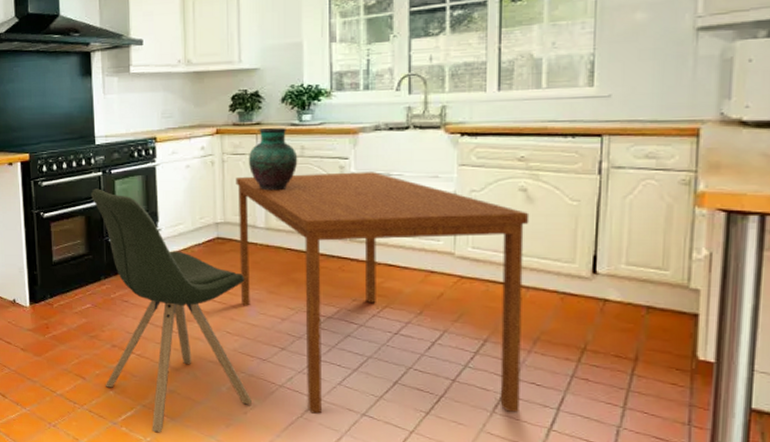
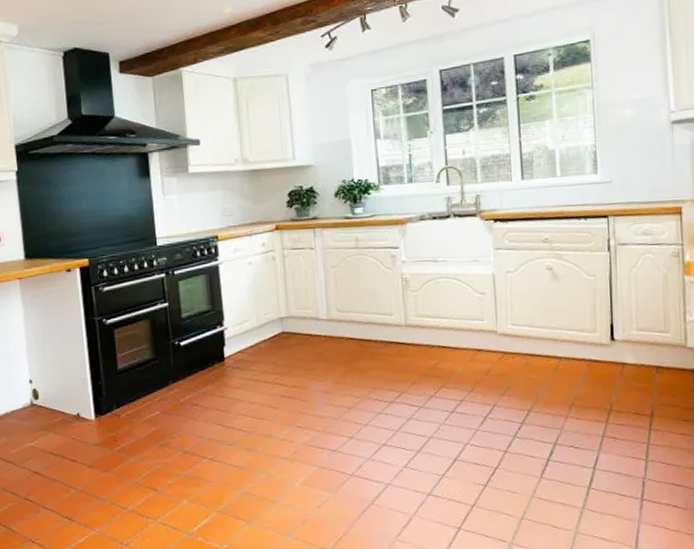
chair: present [91,189,253,433] -> none [155,291,326,539]
dining table: present [235,172,530,414] -> none [296,259,563,499]
vase: present [248,127,298,191] -> none [307,221,354,283]

